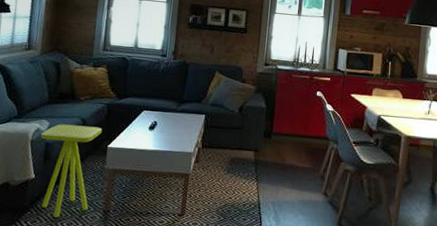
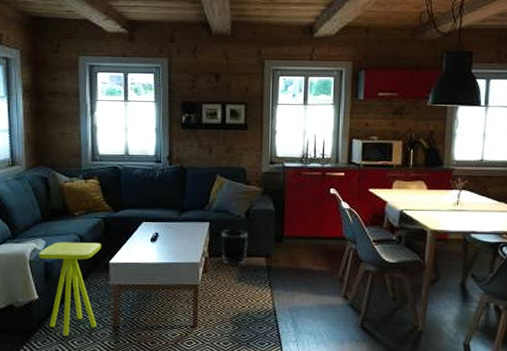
waste bin: none [214,123,241,157] -> present [221,230,249,265]

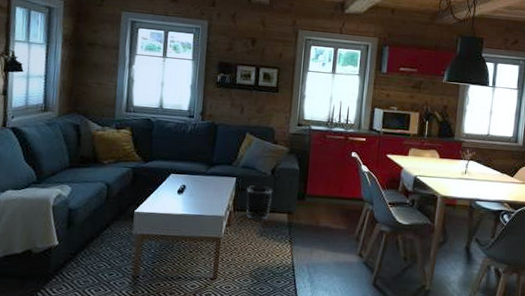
side table: present [38,242,102,336] -> none [62,189,129,284]

